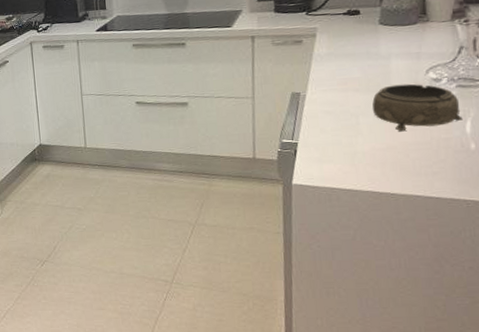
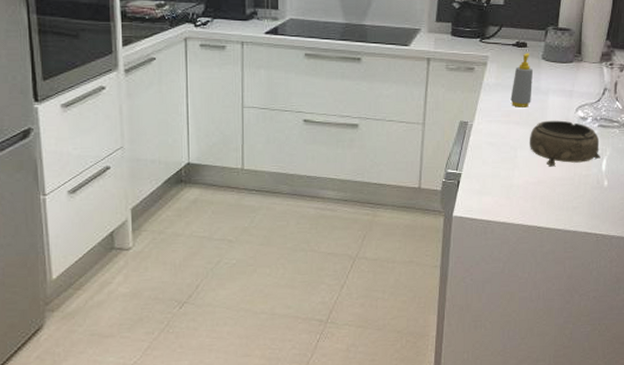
soap bottle: none [346,19,371,75] -> present [510,53,534,107]

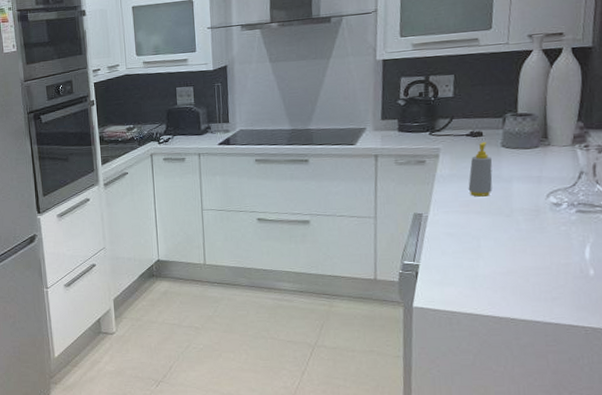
decorative bowl: present [529,120,601,167] -> none [493,207,582,256]

